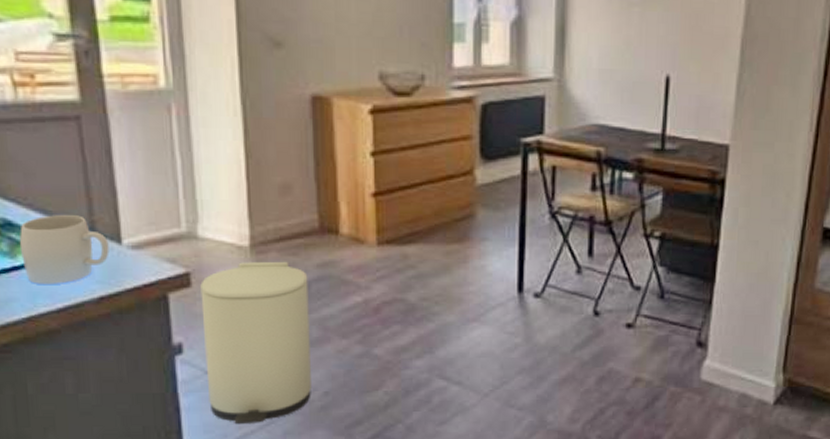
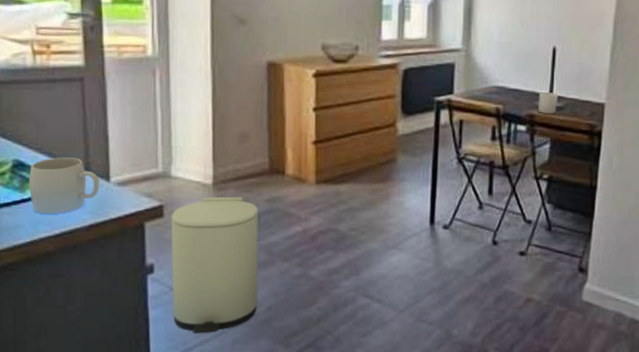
mug: none [647,132,673,159] -> present [538,92,559,115]

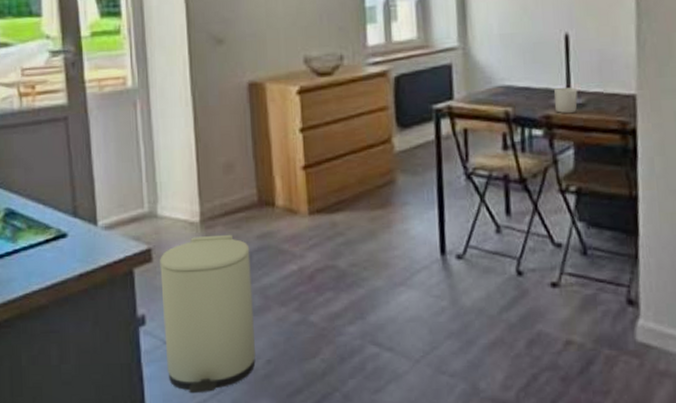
mug: present [28,157,100,215] -> none [19,202,88,266]

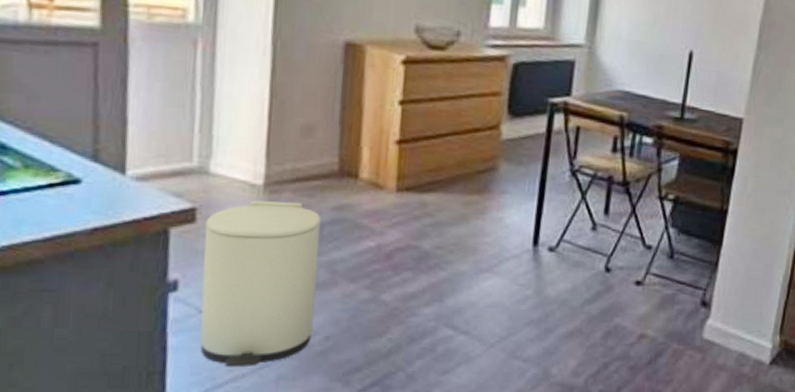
mug: present [553,87,578,114] -> none [667,101,692,127]

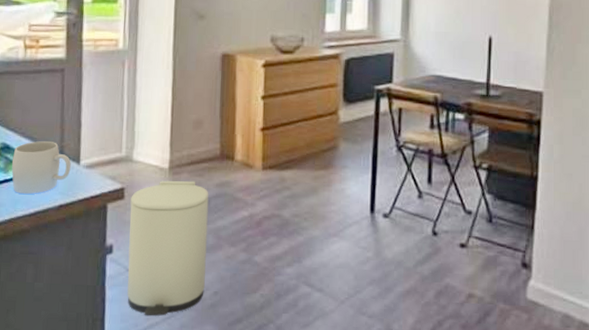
mug: none [10,140,112,213] -> present [11,141,71,195]

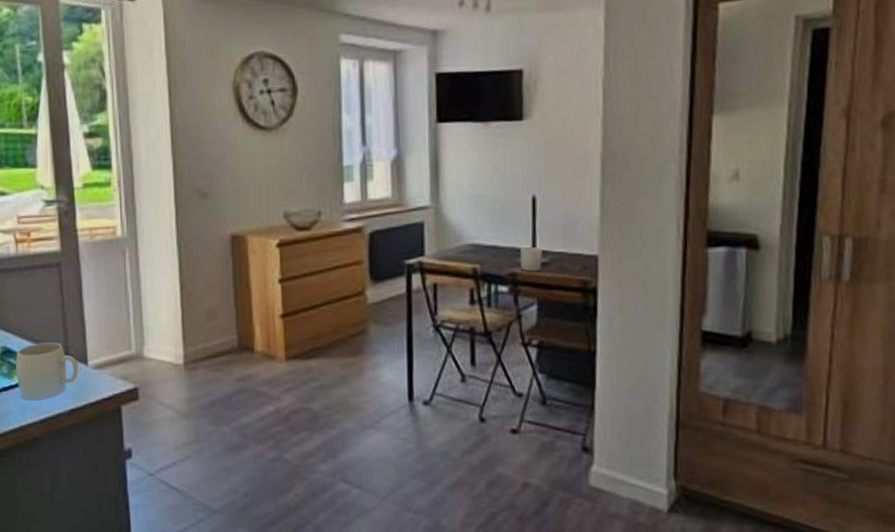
pedal bin: present [127,180,209,316] -> none [146,376,234,522]
mug: none [475,81,496,103] -> present [519,247,543,272]

